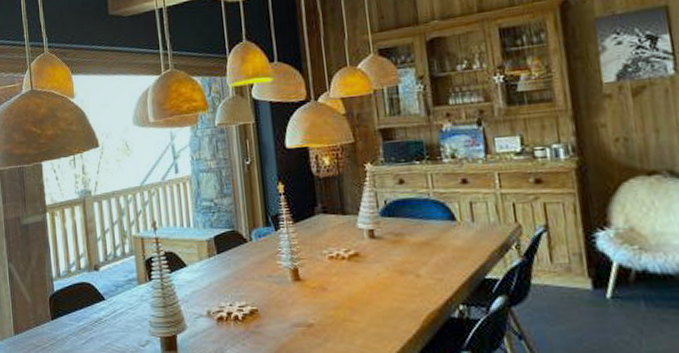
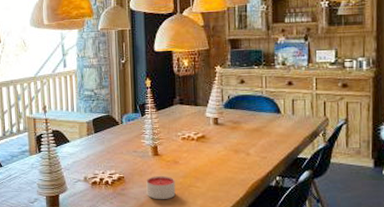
candle: none [286,308,327,340] -> present [146,176,176,200]

